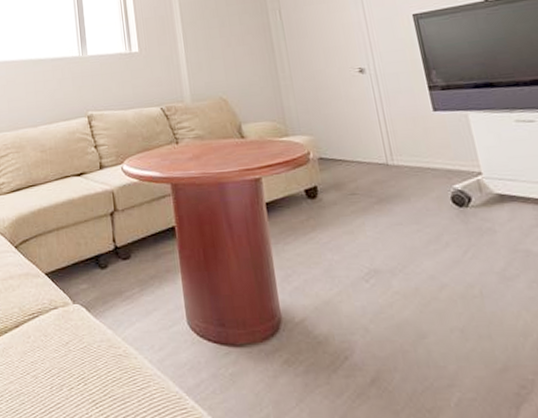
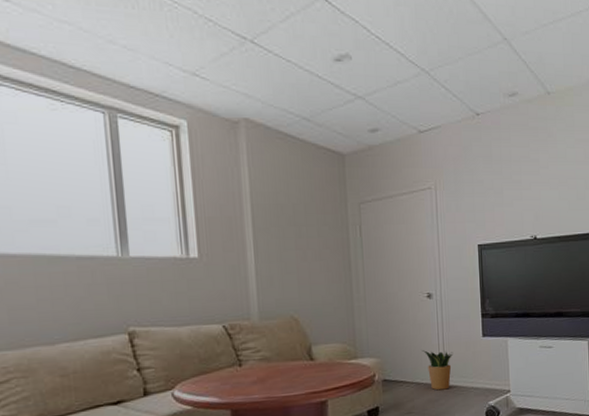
potted plant: none [360,127,400,171] -> present [422,350,454,391]

